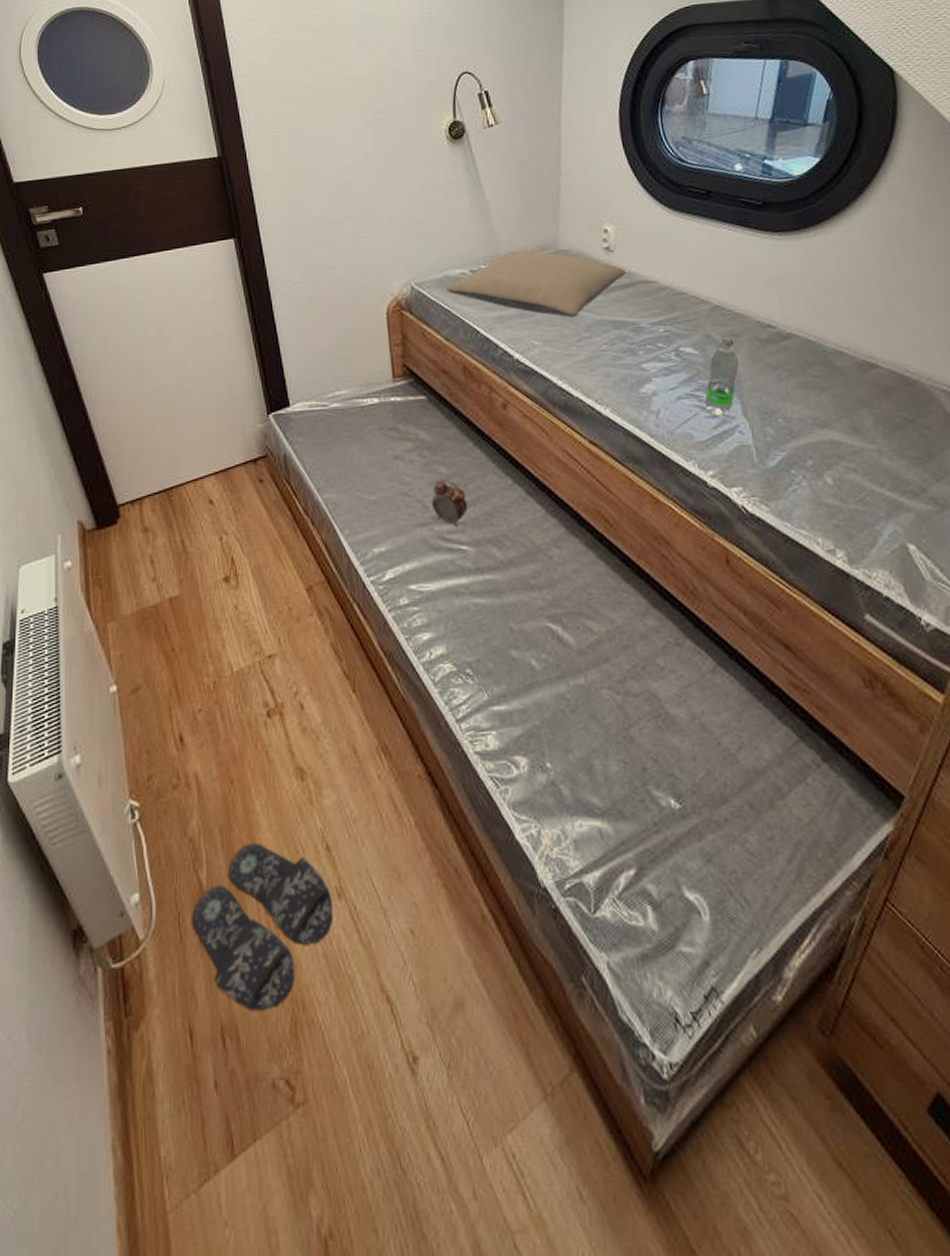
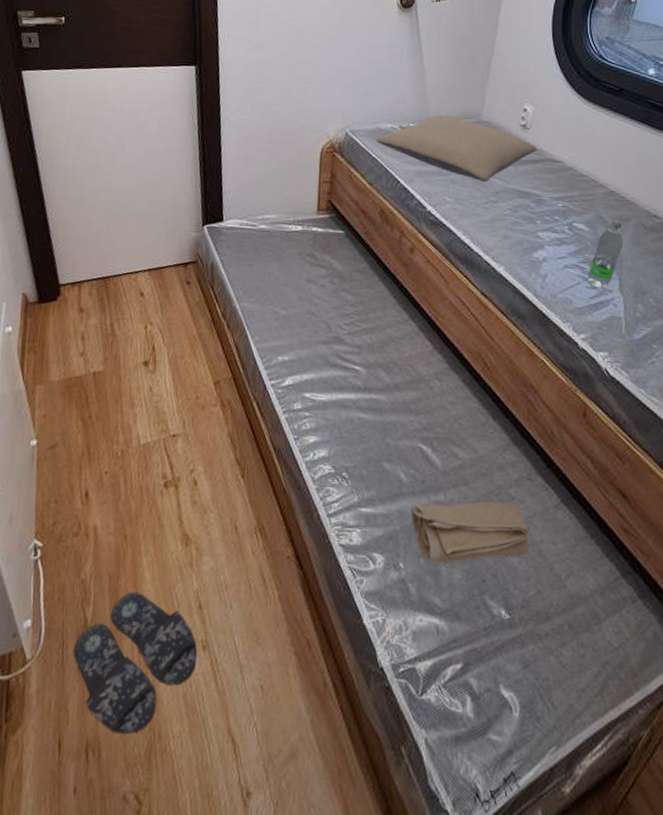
alarm clock: present [432,479,467,526] -> none [335,305,366,348]
towel: none [549,674,690,758] -> present [410,497,529,564]

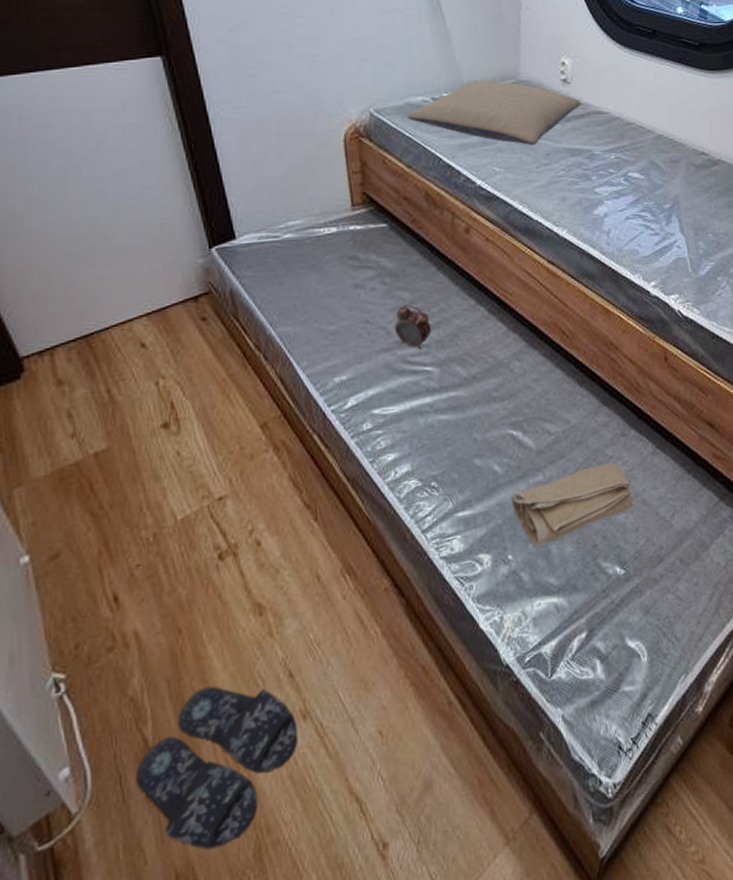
alarm clock: none [335,305,366,348] -> present [395,304,431,349]
bottle: present [587,222,623,289] -> none [648,165,678,234]

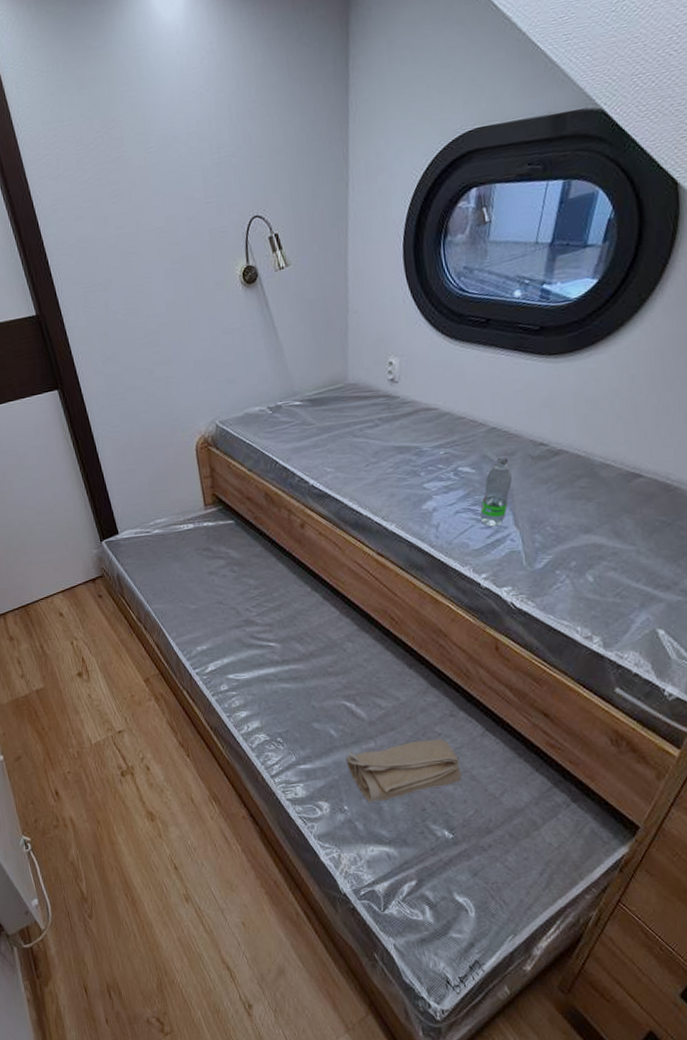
slippers: present [136,686,297,850] -> none [78,865,183,975]
alarm clock: present [395,304,431,349] -> none [243,589,274,627]
pillow: present [407,79,582,146] -> none [247,385,410,446]
bottle: none [648,165,678,234] -> present [480,457,512,527]

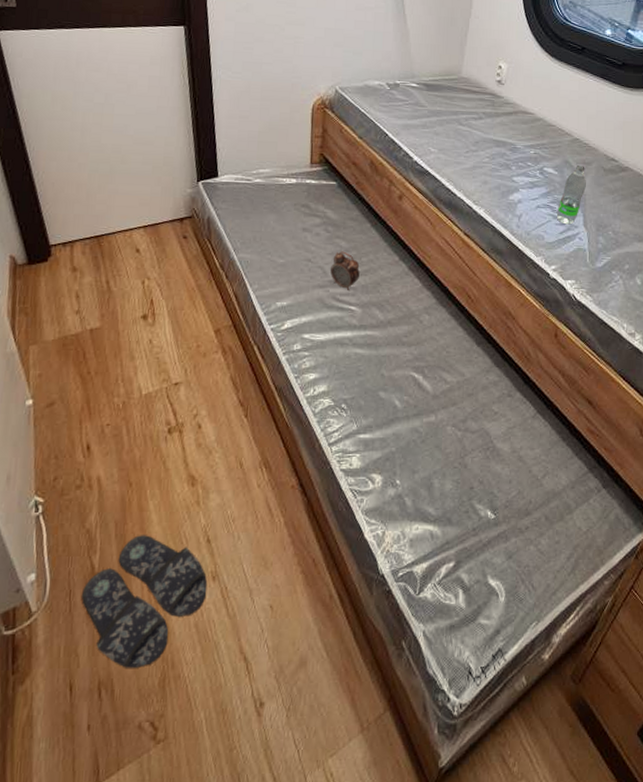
slippers: none [78,865,183,975] -> present [82,535,207,668]
alarm clock: none [243,589,274,627] -> present [330,251,360,290]
towel: present [345,739,462,802] -> none [405,417,510,477]

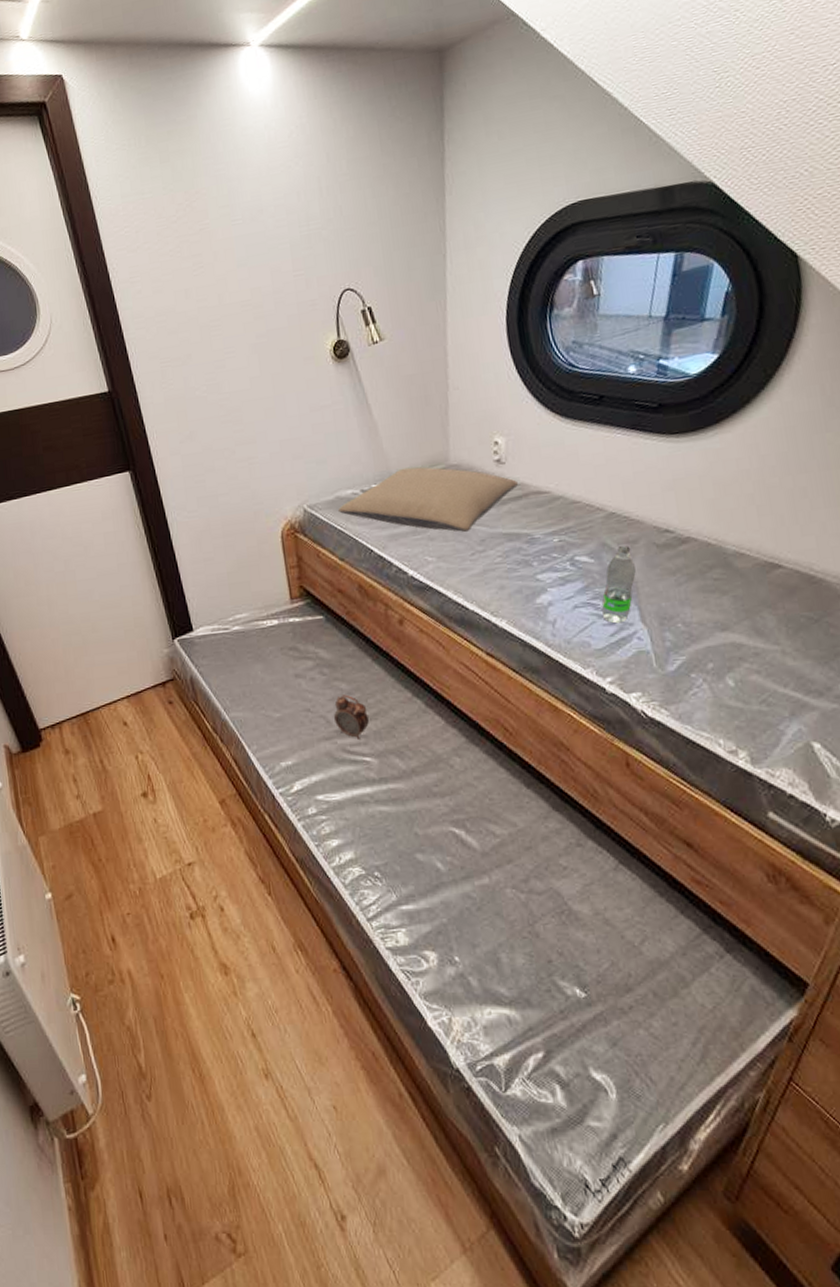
slippers: present [82,535,207,668] -> none [134,1030,261,1175]
pillow: none [365,72,512,134] -> present [338,467,519,533]

